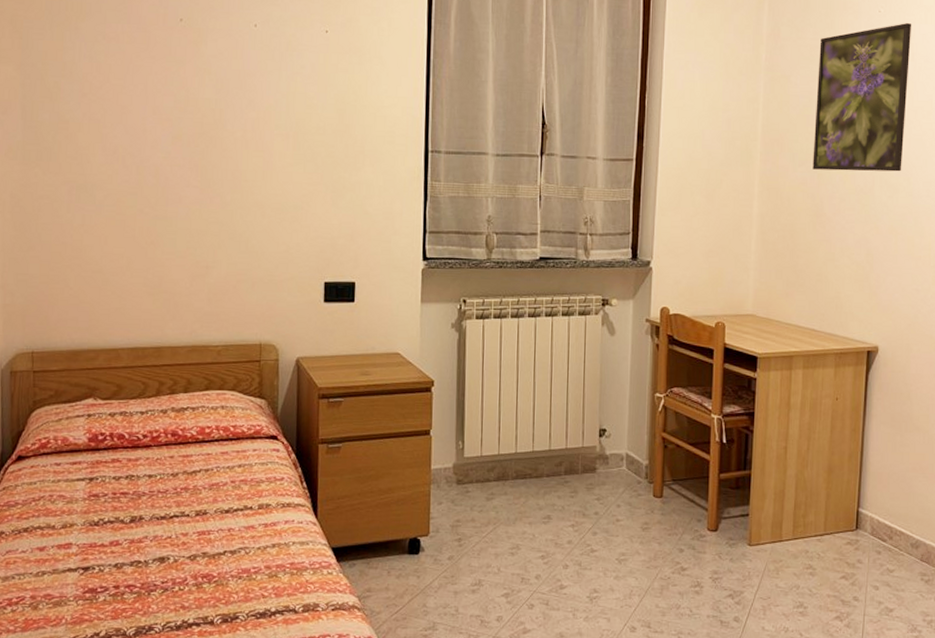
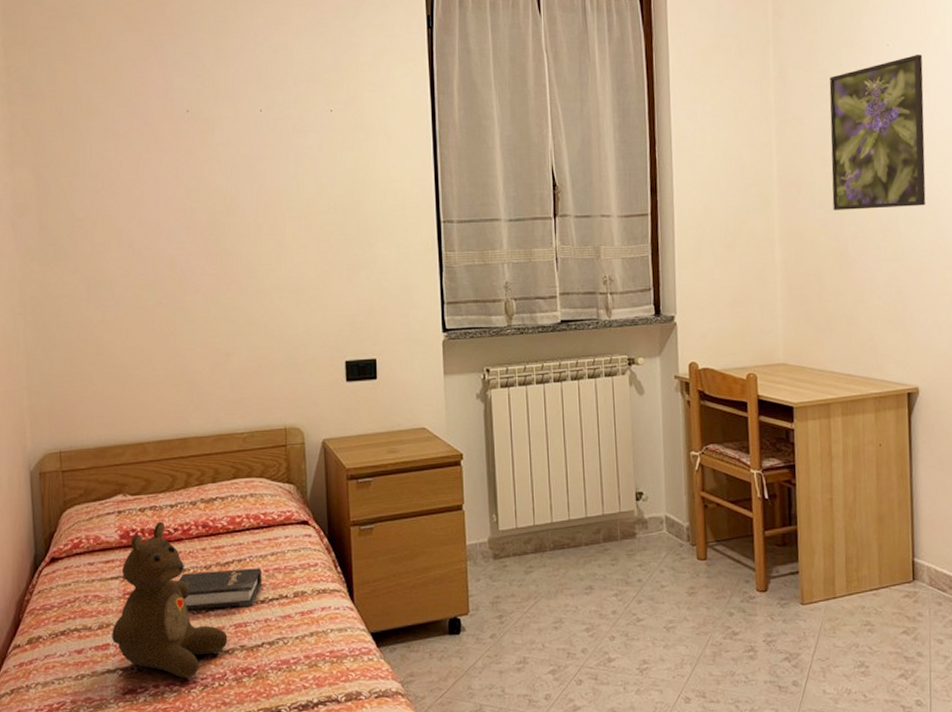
teddy bear: none [75,427,191,581] -> present [112,521,228,678]
hardback book: none [145,478,228,515] -> present [179,568,261,610]

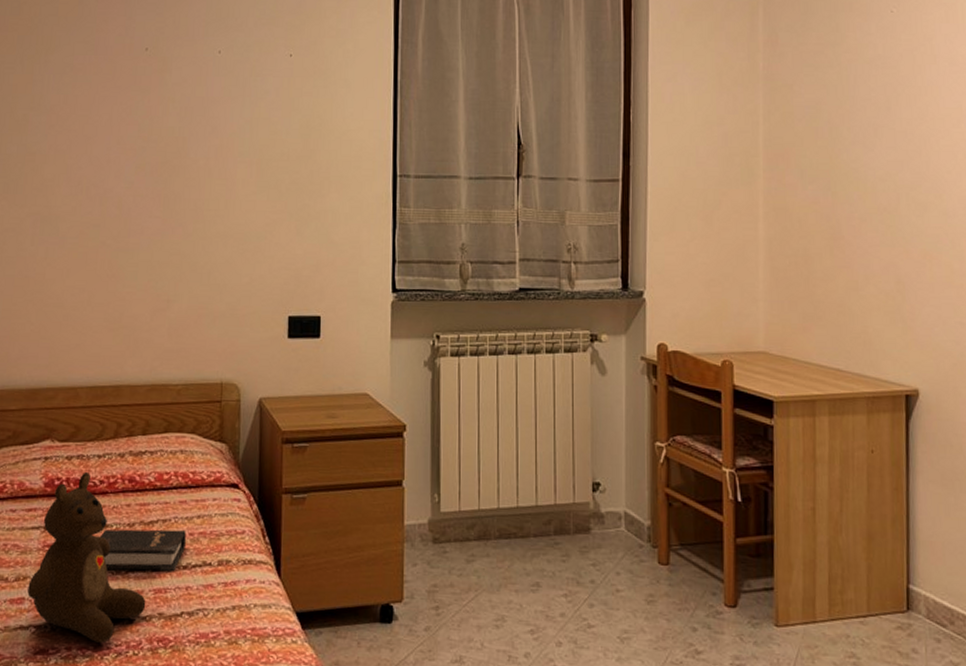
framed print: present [829,54,926,210] -> none [824,22,932,188]

